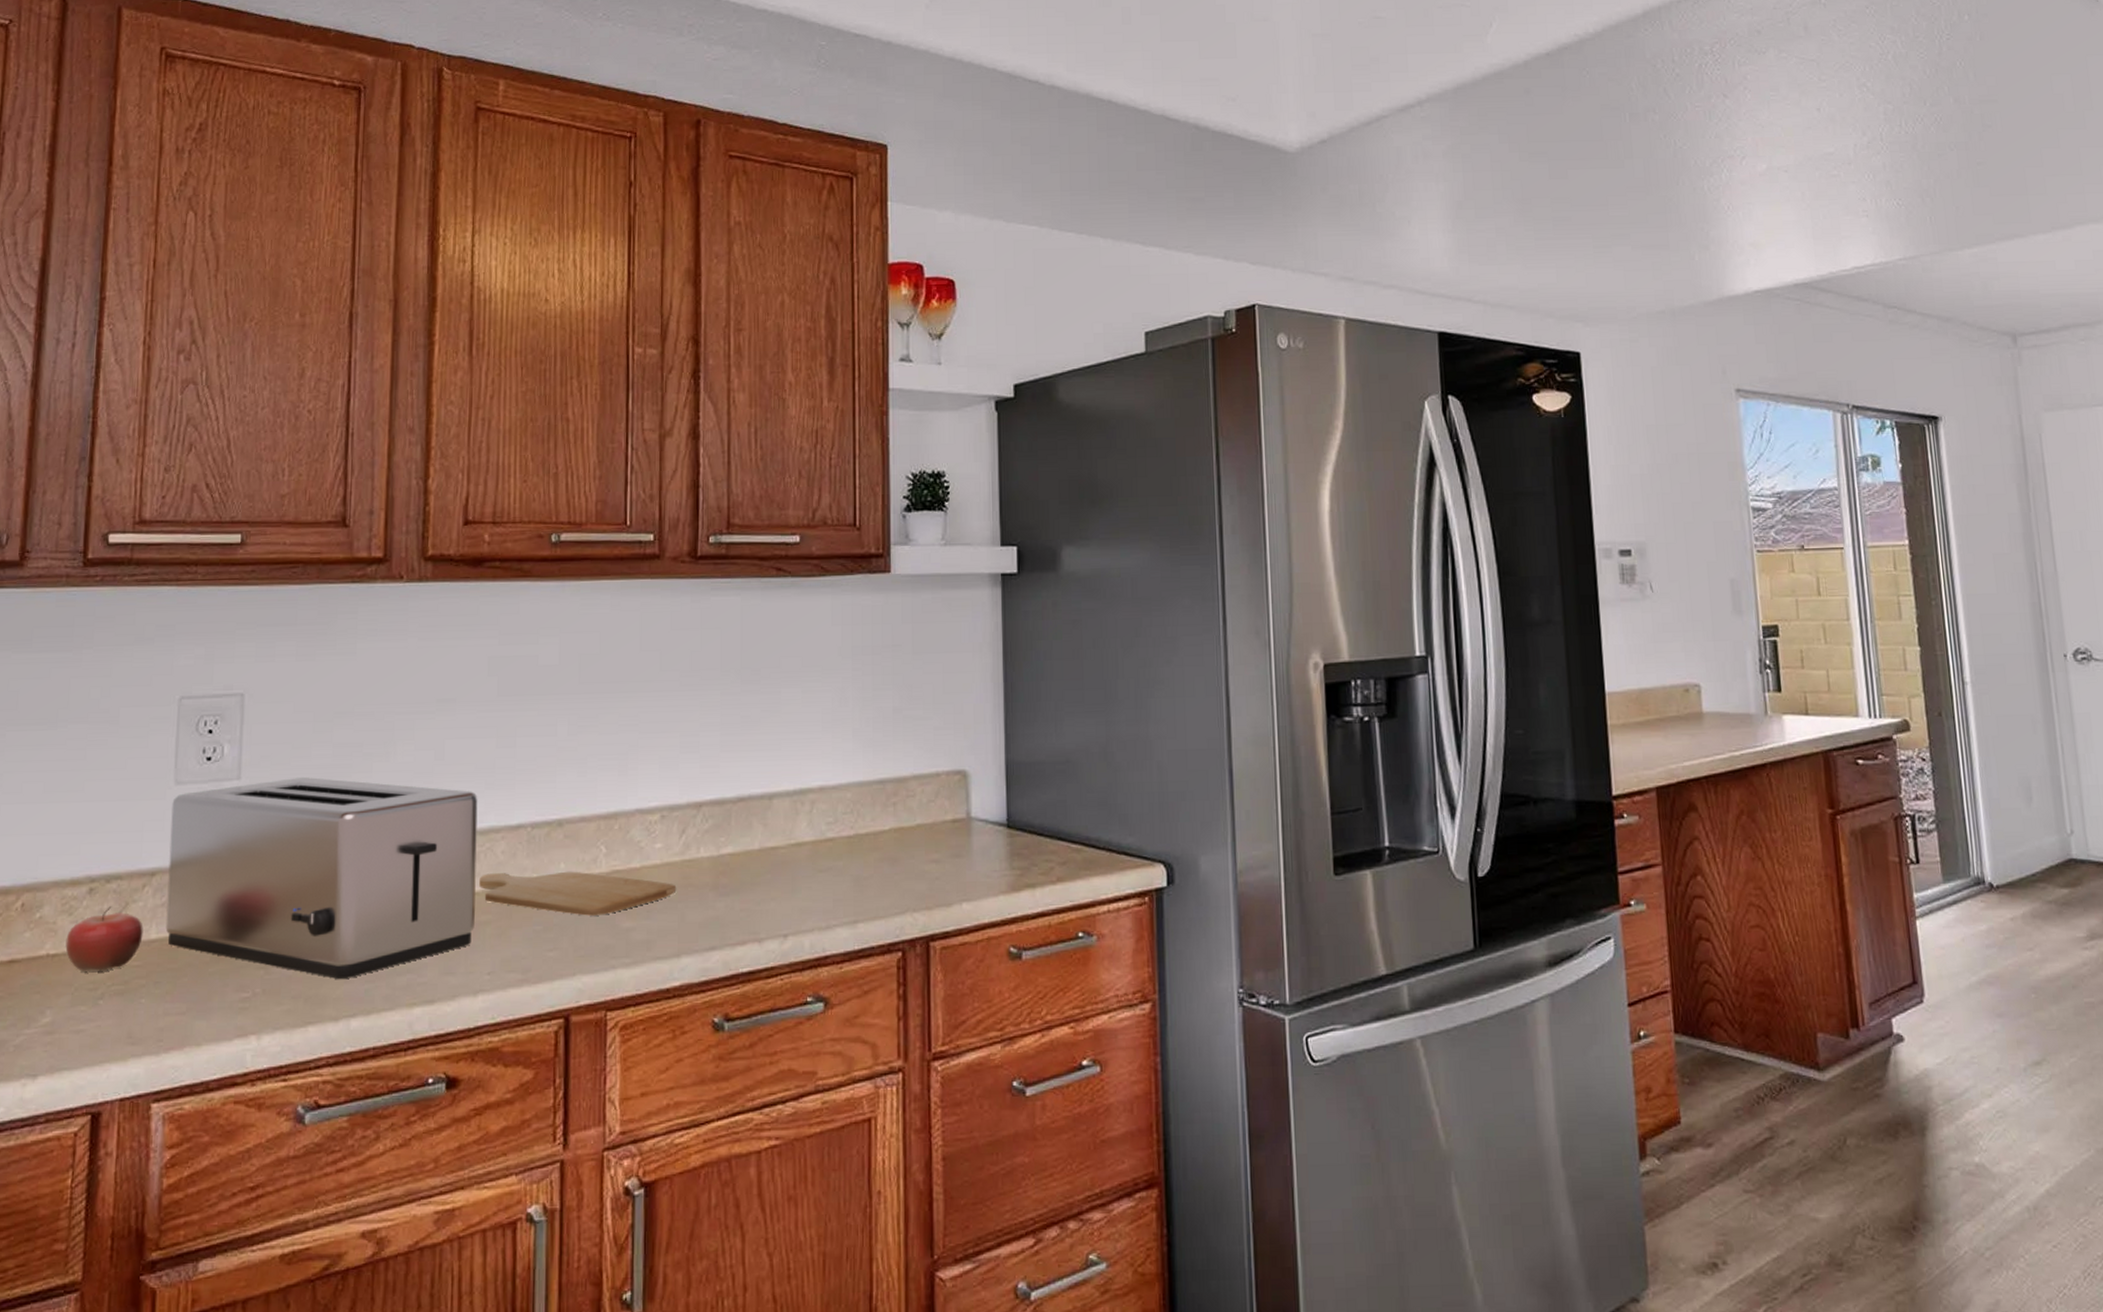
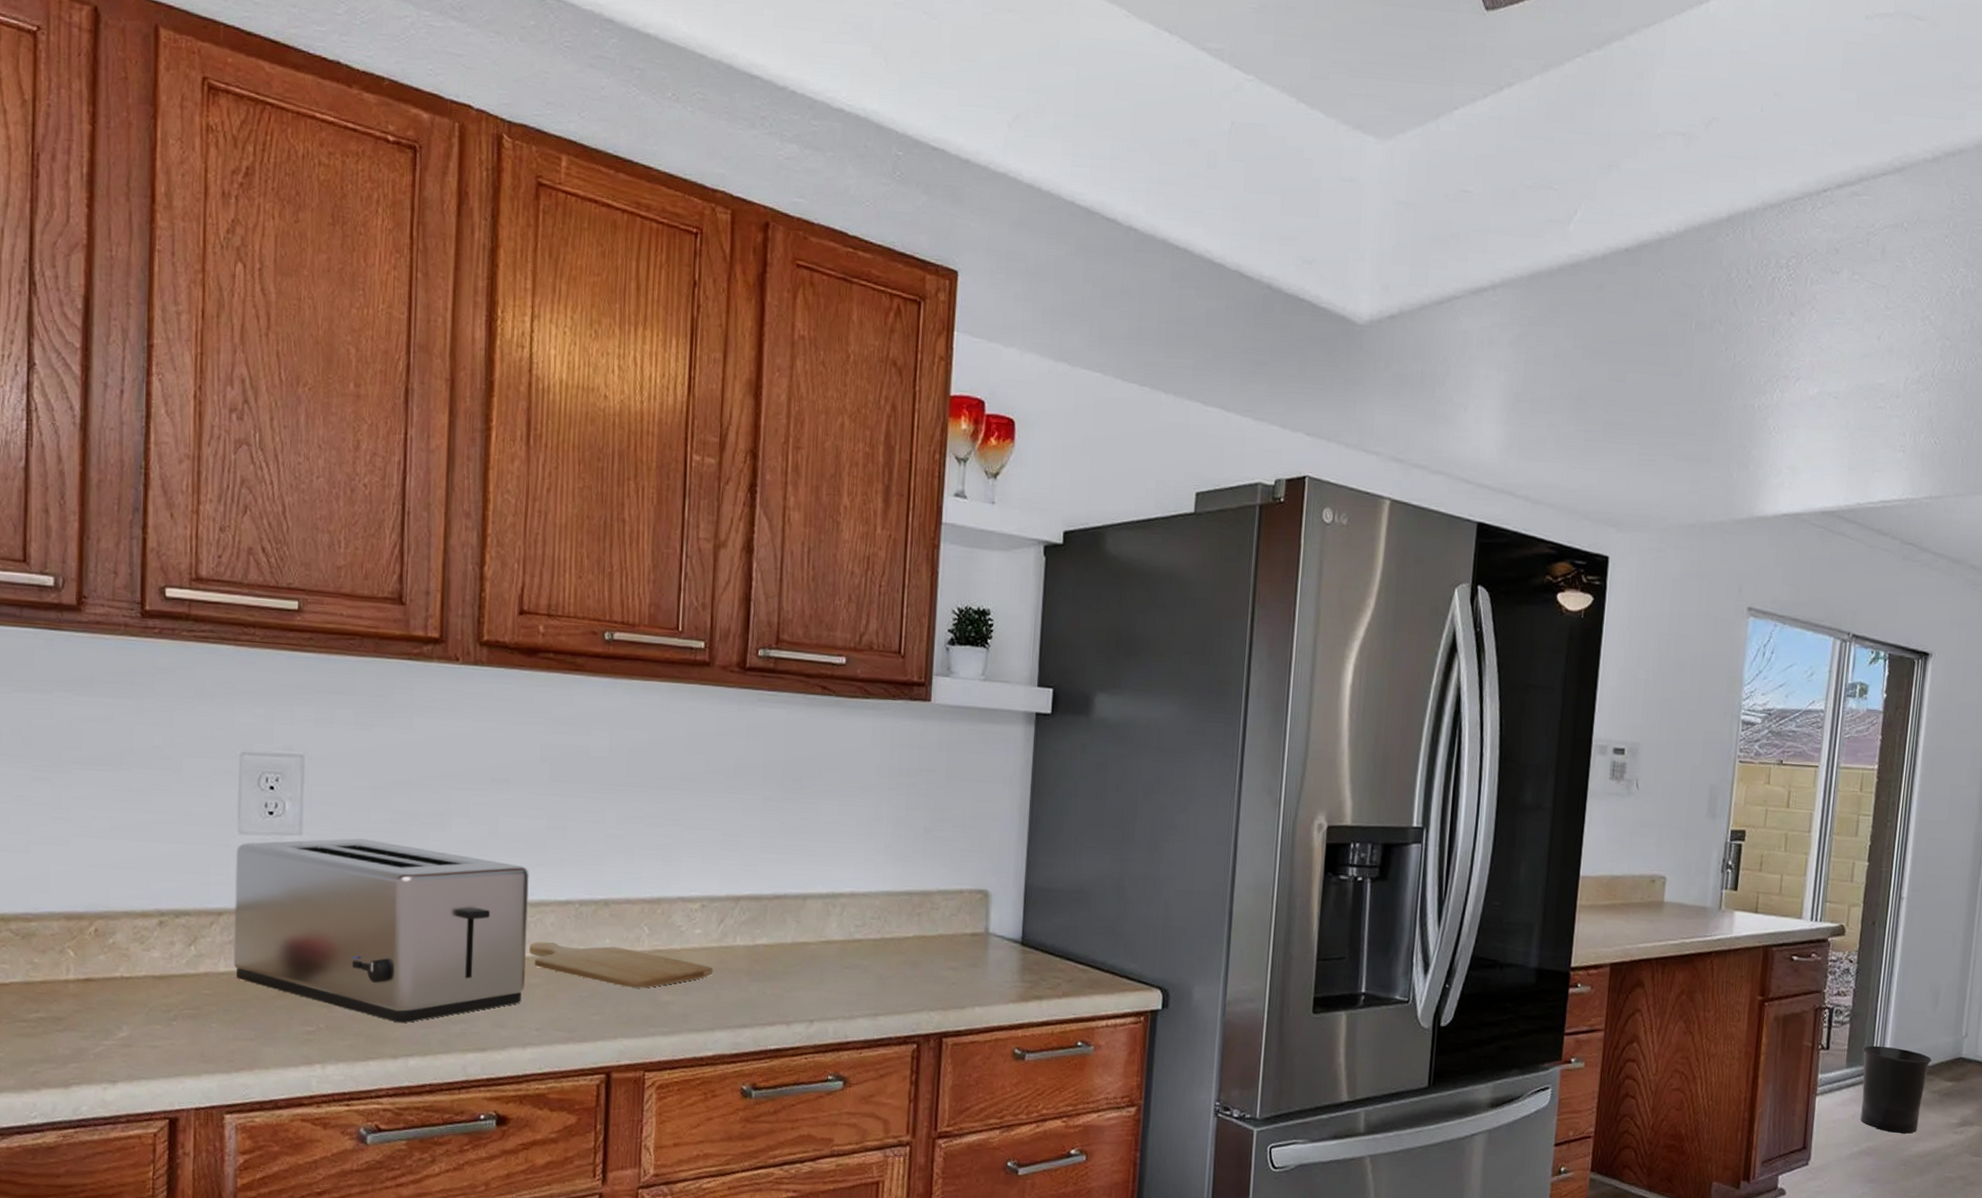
fruit: present [65,906,143,972] -> none [138,939,212,996]
waste bin: none [1957,853,2041,955] -> present [1860,1045,1932,1134]

